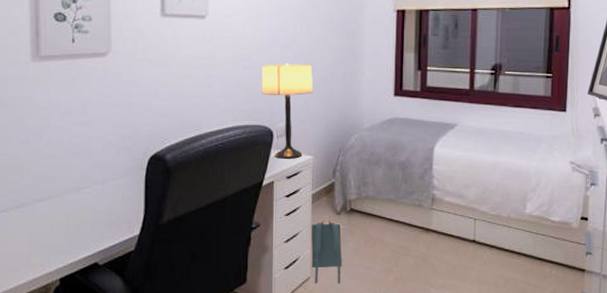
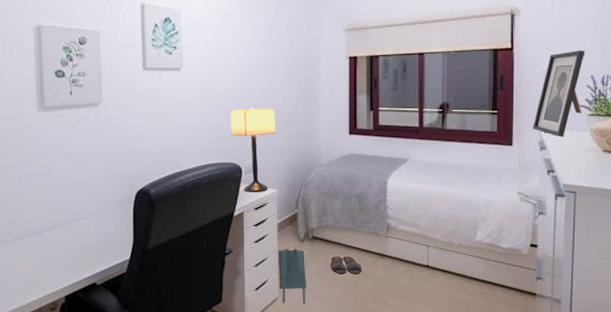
slippers: none [368,230,404,251] -> present [330,256,362,275]

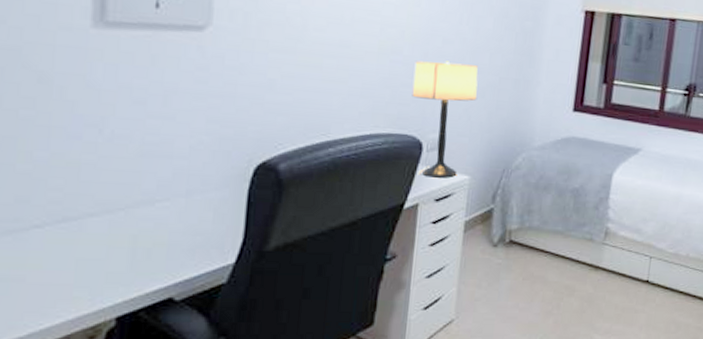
backpack: present [277,244,306,304] -> none [456,249,497,327]
slippers: present [330,256,362,275] -> none [528,266,568,291]

